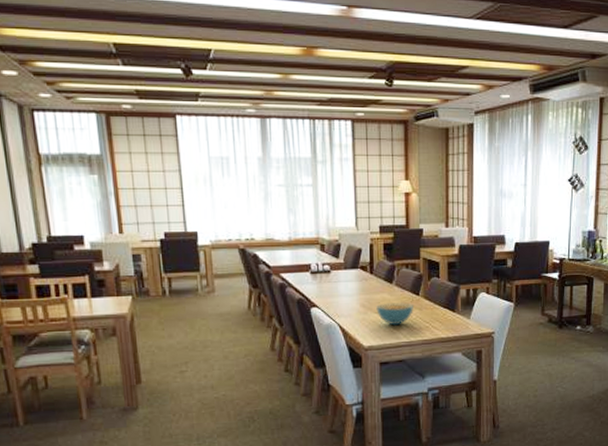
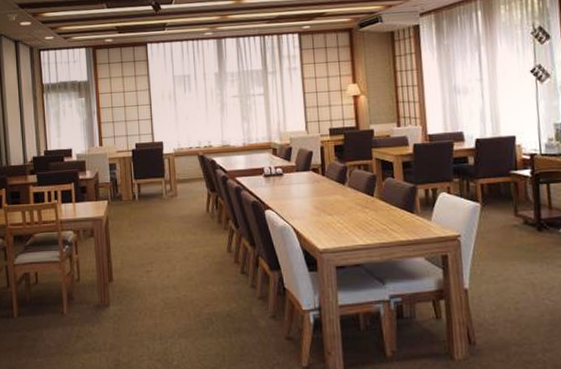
cereal bowl: present [376,302,413,326] -> none [330,204,369,228]

